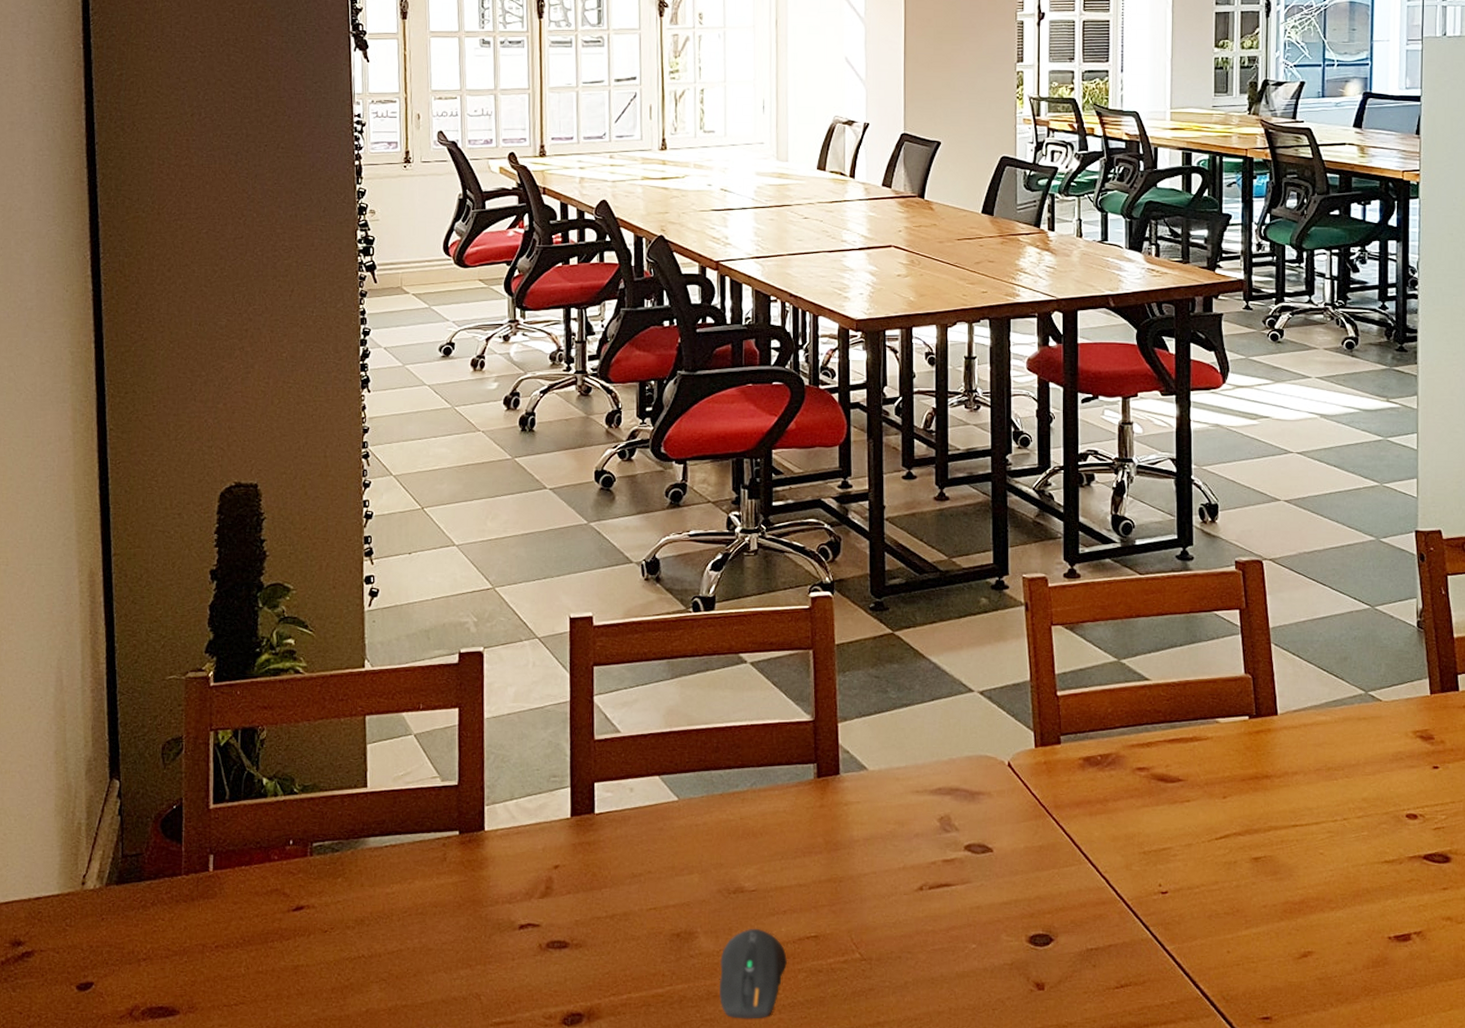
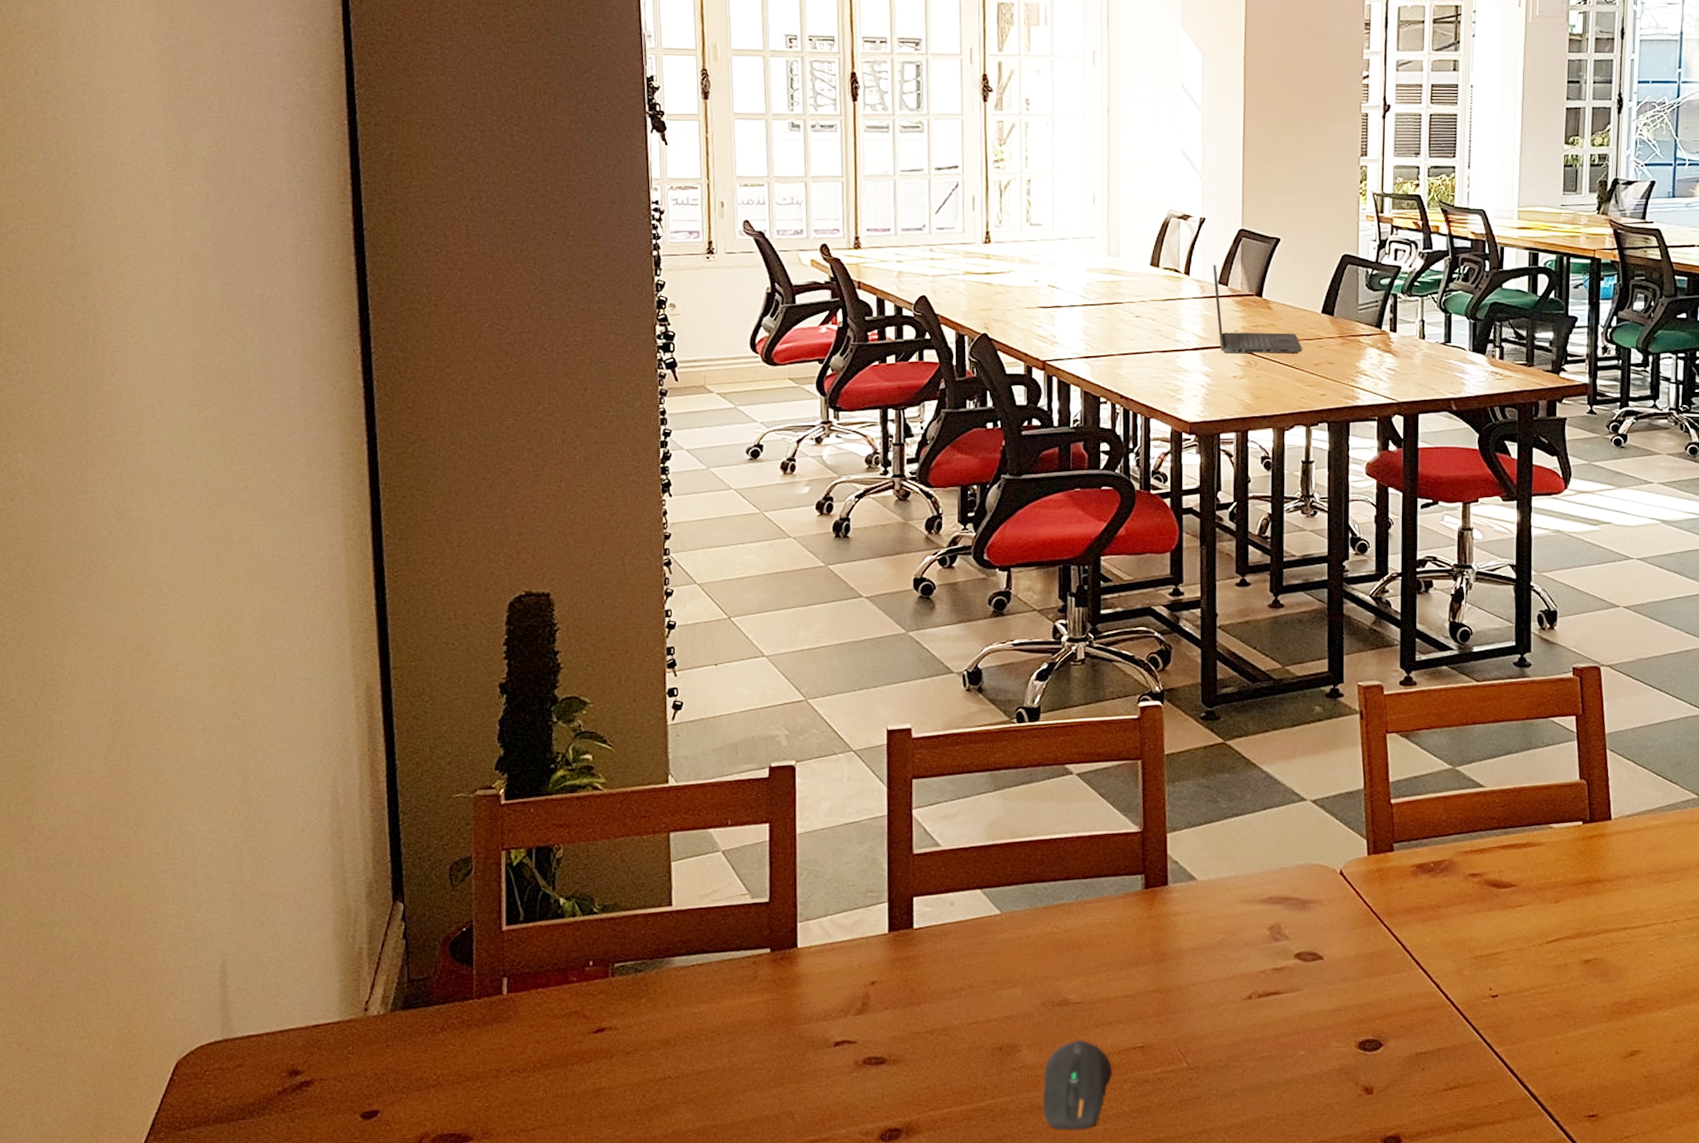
laptop: none [876,167,963,253] -> present [1212,264,1302,354]

